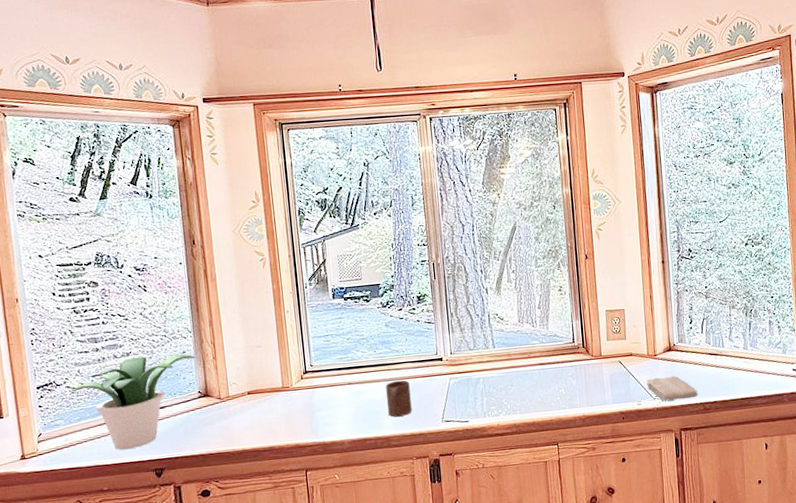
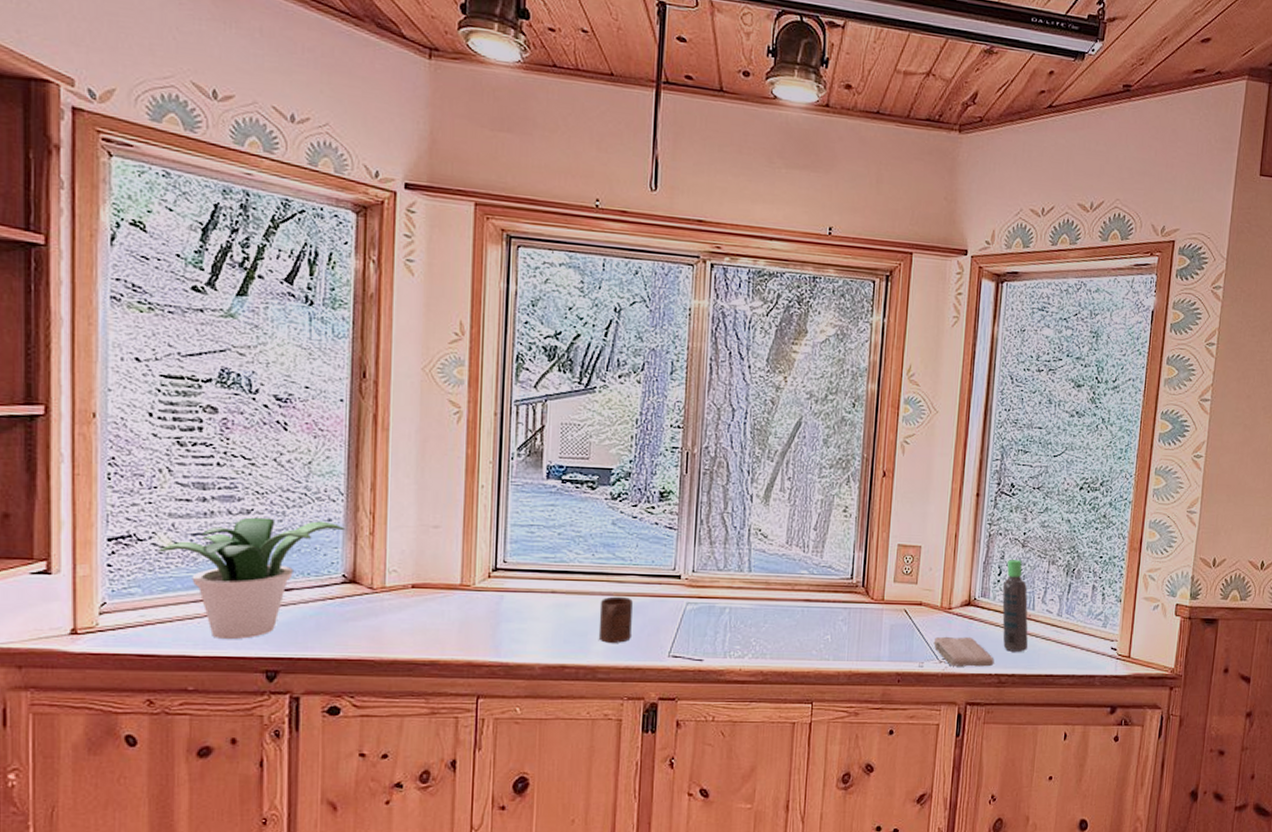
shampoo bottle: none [694,309,724,383] -> present [1002,560,1029,652]

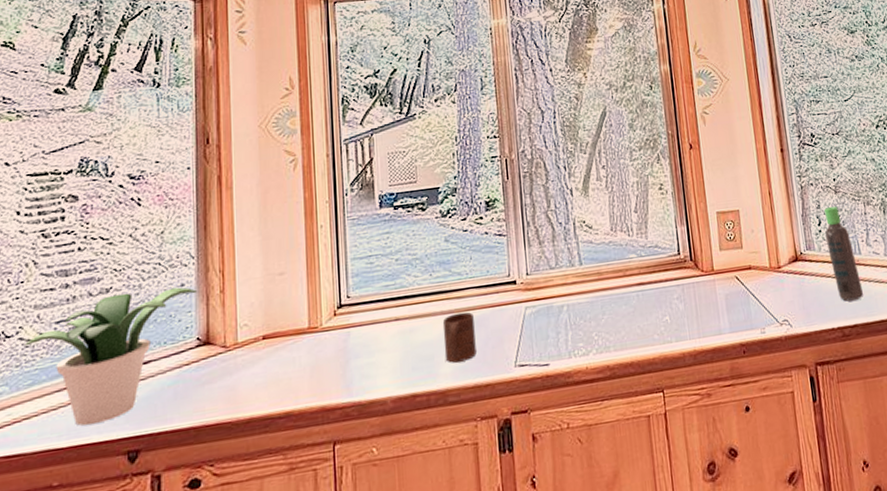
washcloth: present [933,636,994,667] -> none [770,293,834,327]

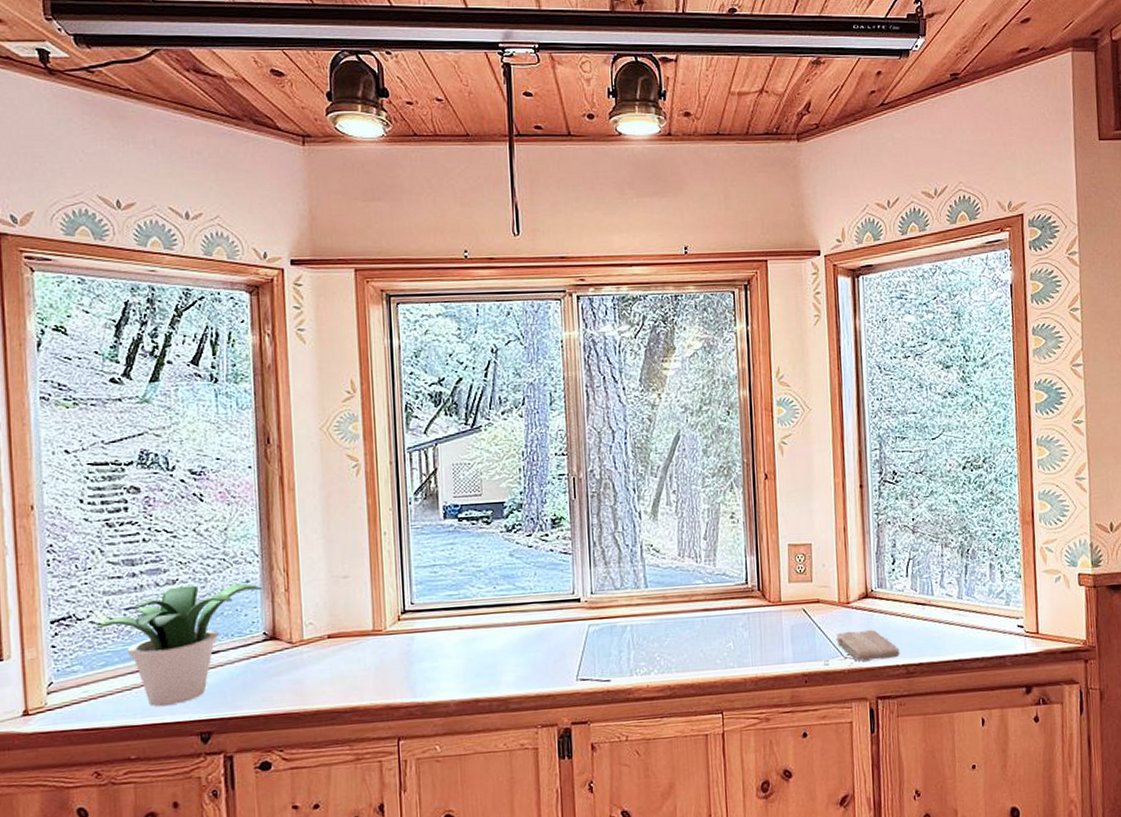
cup: present [442,312,476,363] -> none [505,625,539,673]
washcloth: none [770,293,834,327] -> present [836,629,900,661]
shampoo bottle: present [824,206,864,302] -> none [898,546,933,640]

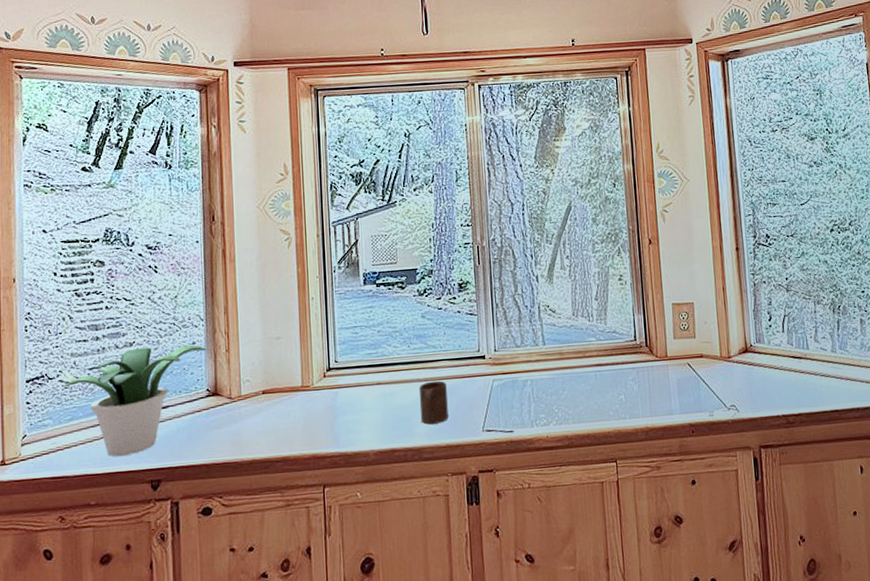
cup: none [505,625,539,673] -> present [418,380,449,425]
washcloth: present [836,629,900,661] -> none [719,382,780,412]

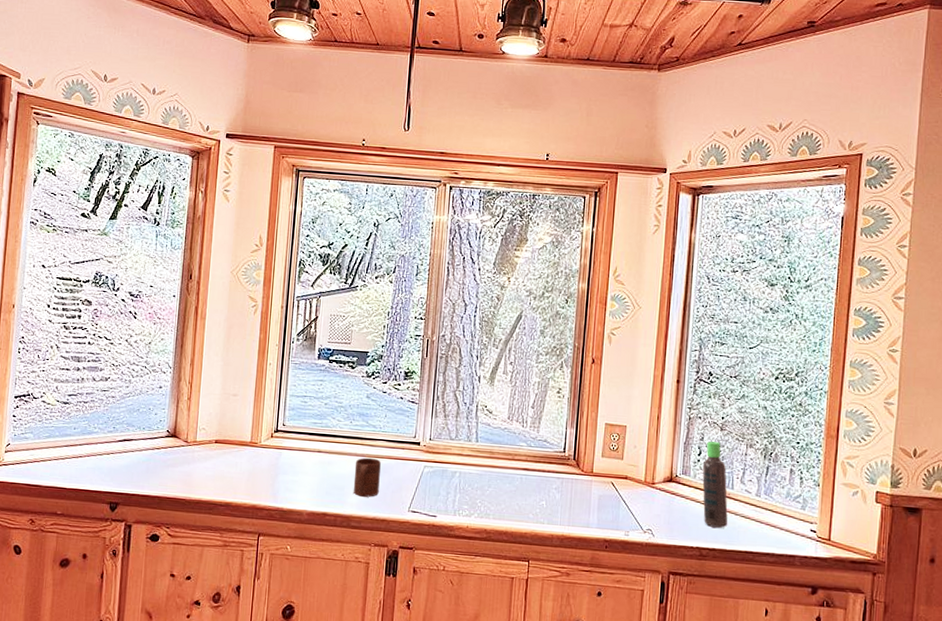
potted plant: present [63,345,207,457] -> none [45,383,171,477]
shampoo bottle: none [774,304,810,392] -> present [702,441,728,528]

